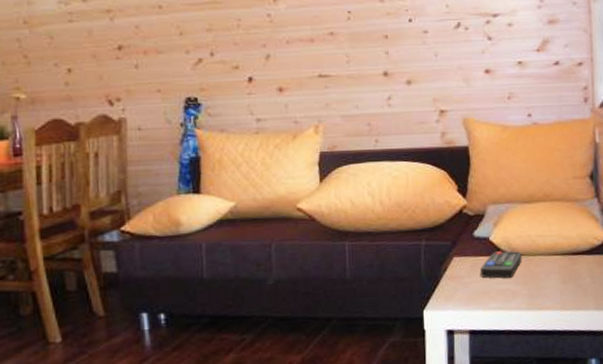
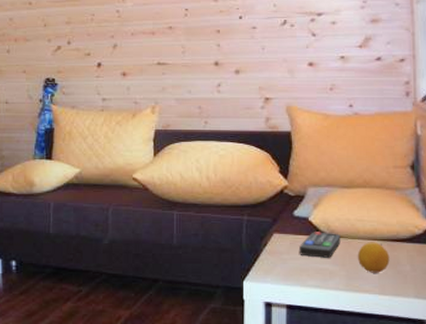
fruit: none [538,257,571,289] -> present [357,242,390,273]

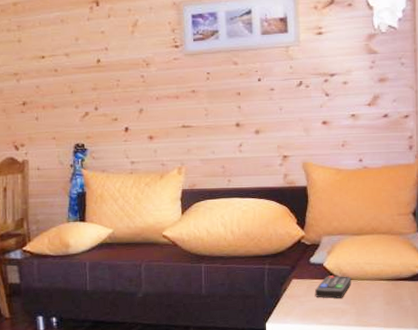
fruit: present [357,242,390,273] -> none [365,282,394,309]

